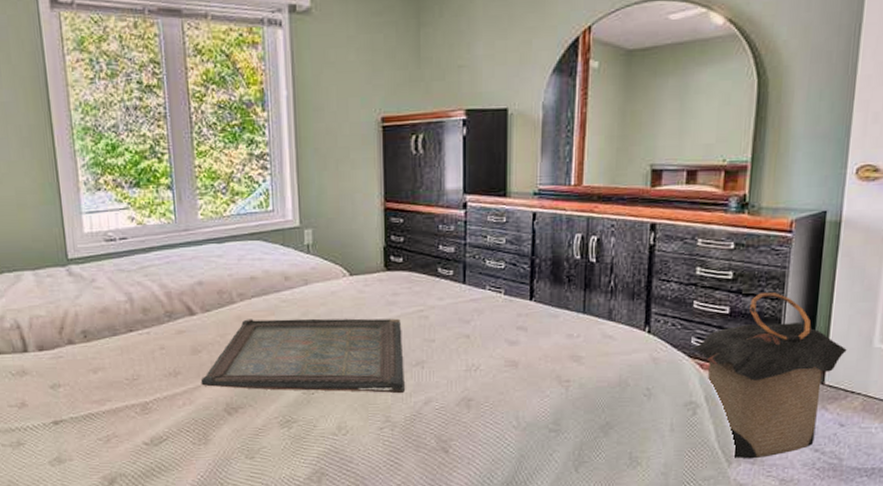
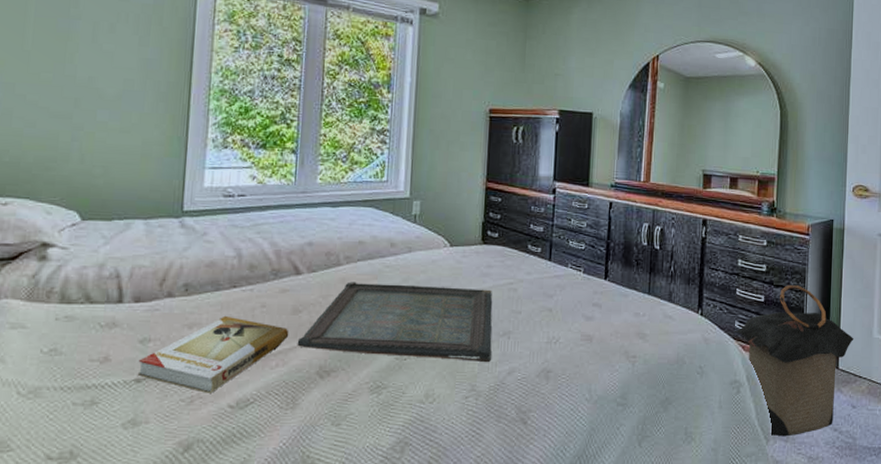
book: none [53,359,192,432] -> present [137,315,289,393]

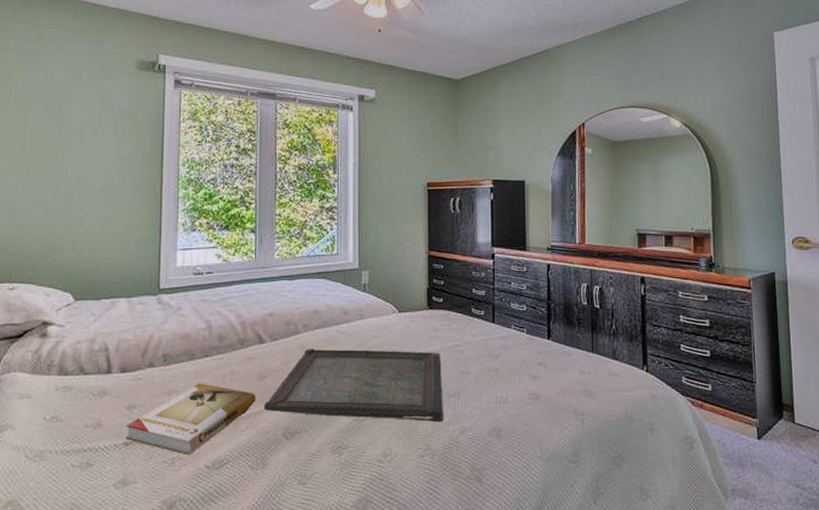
laundry hamper: present [734,285,854,437] -> none [681,339,808,493]

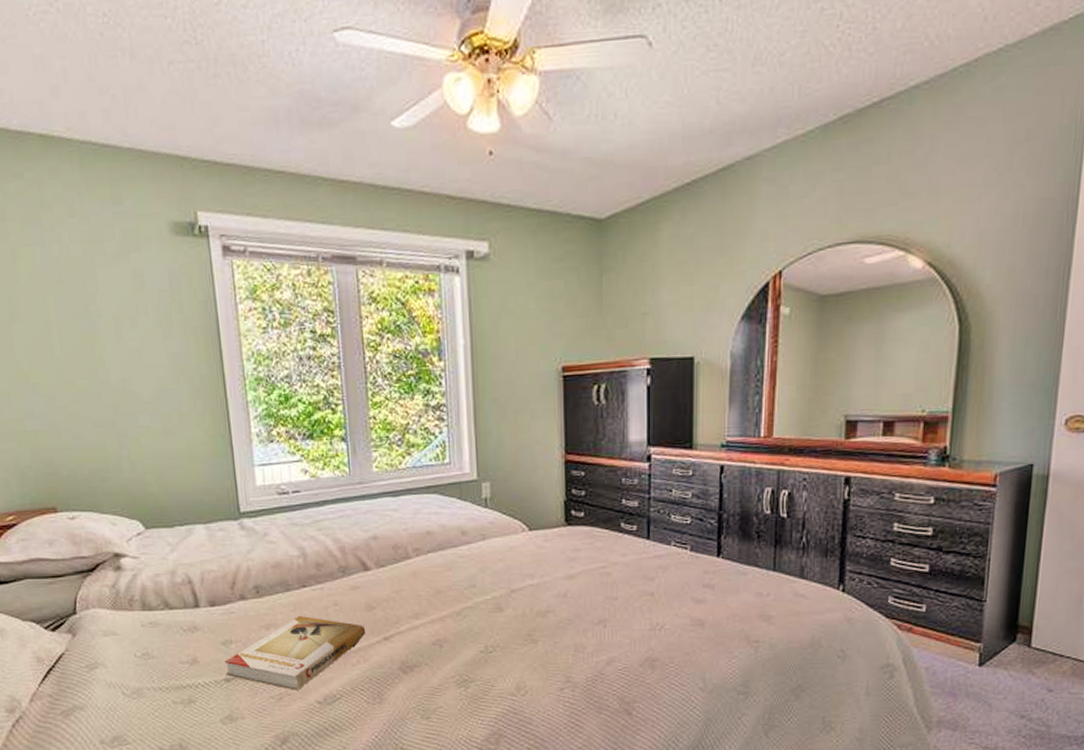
serving tray: present [264,348,443,423] -> none [375,574,586,653]

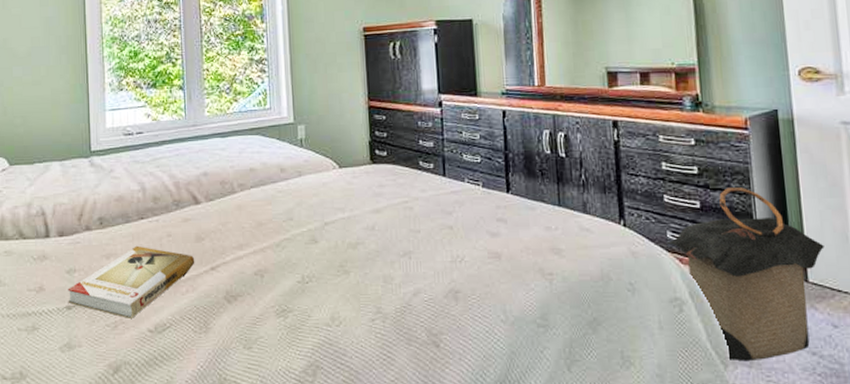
laundry hamper: none [886,550,1055,725] -> present [666,187,824,362]

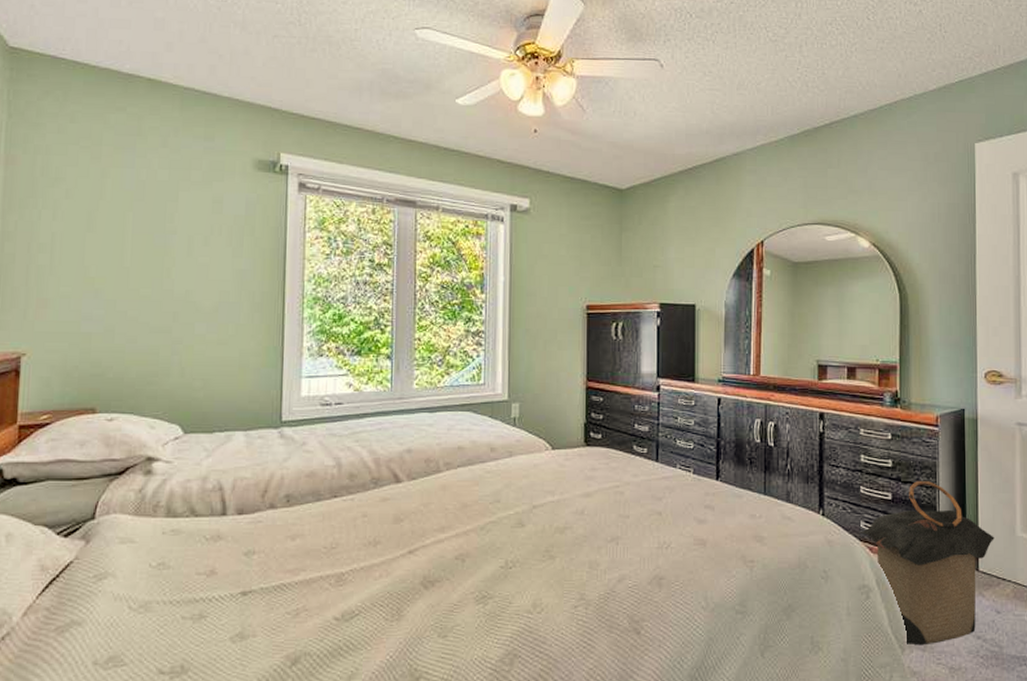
book: present [67,245,195,318] -> none [243,526,392,605]

